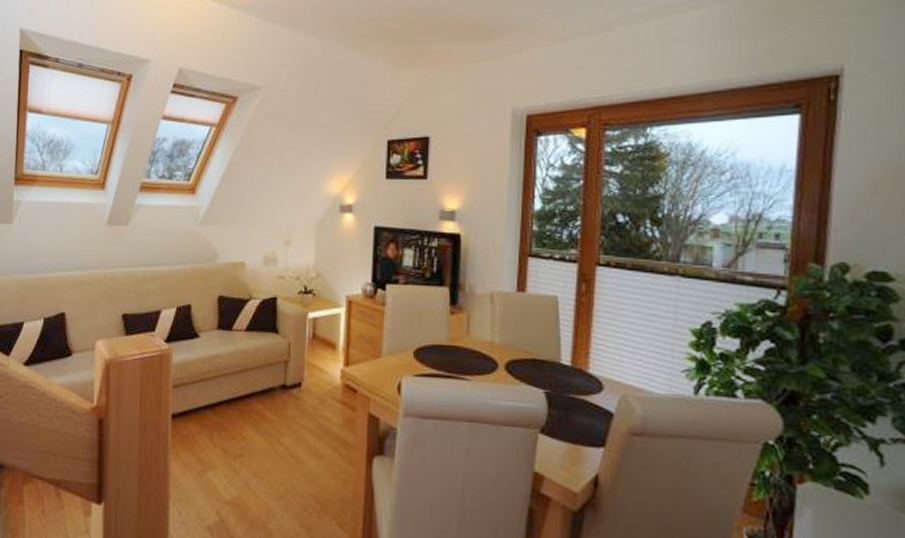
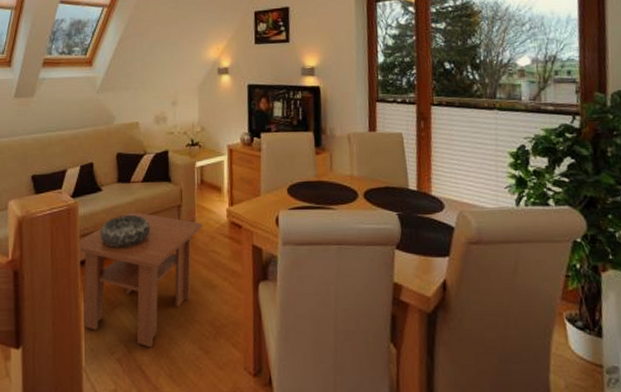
coffee table: none [170,363,312,518] -> present [78,211,203,348]
decorative bowl: none [195,367,252,403] -> present [100,215,151,247]

